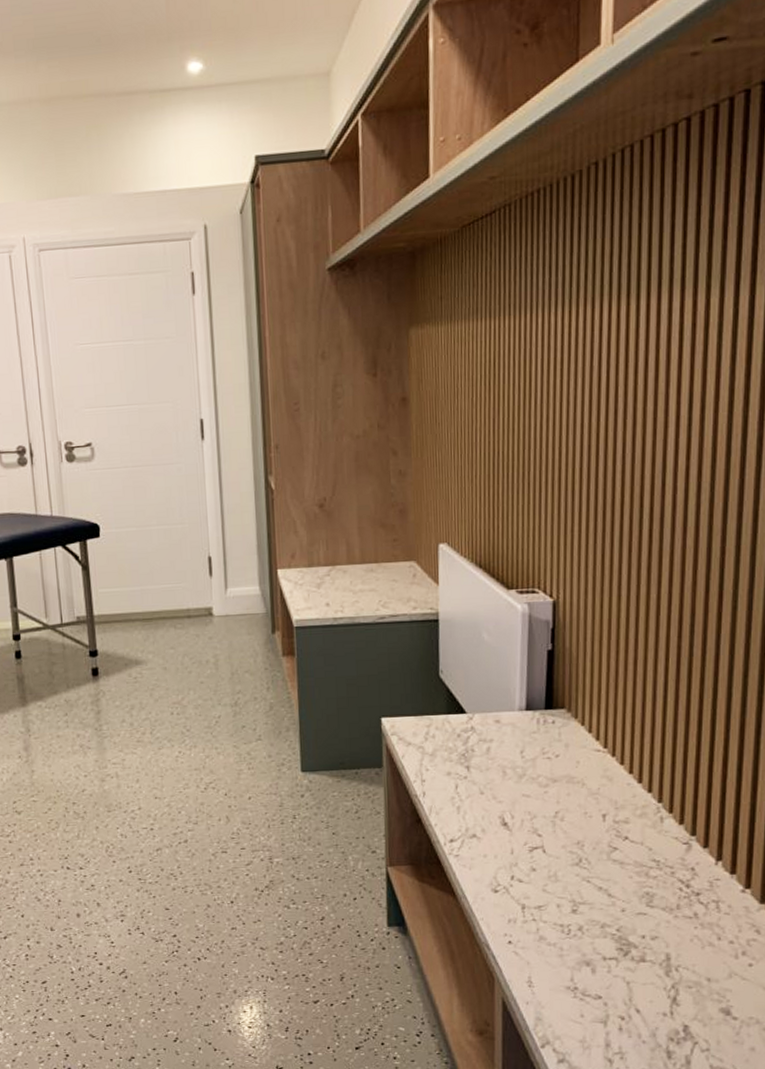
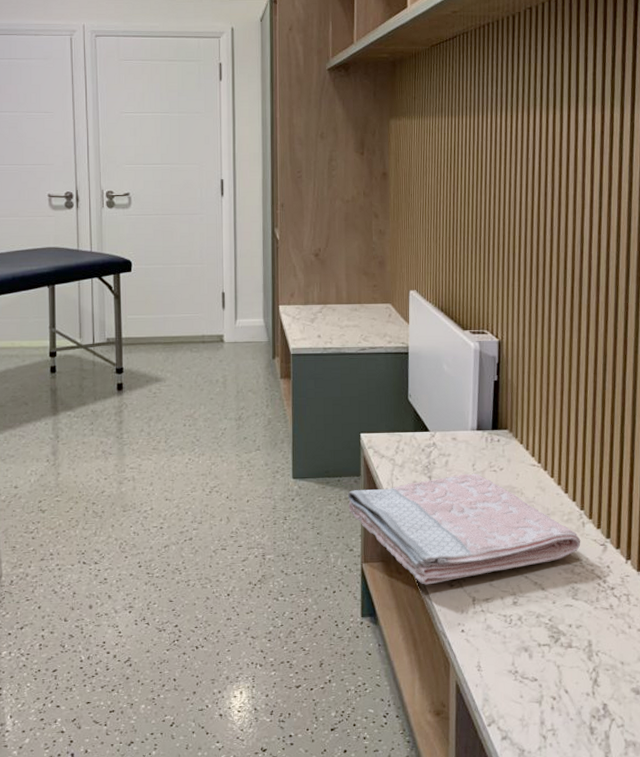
towel: none [367,761,658,891] -> present [347,473,581,585]

